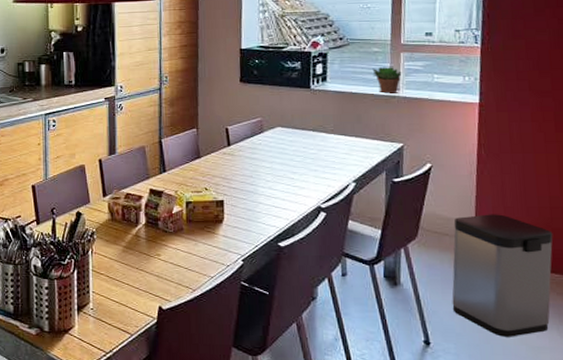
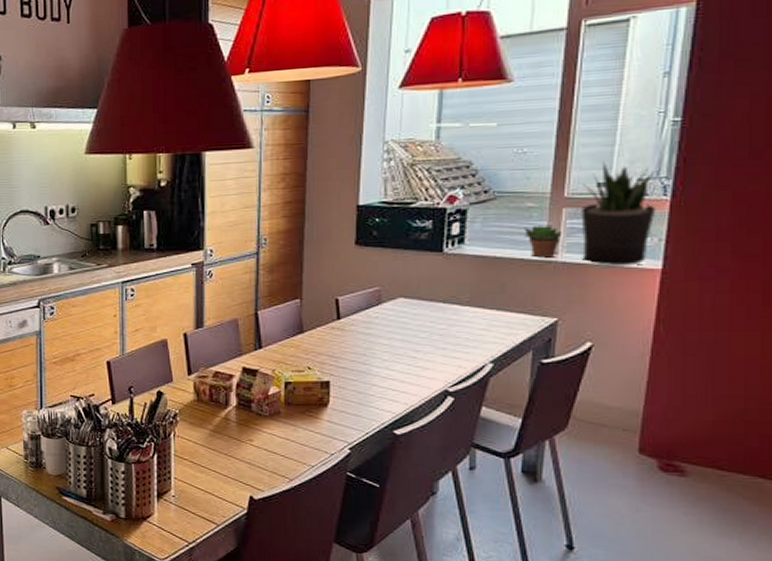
planter: none [414,16,471,100] -> present [581,162,656,266]
pedal bin: present [452,214,553,337] -> none [605,403,746,545]

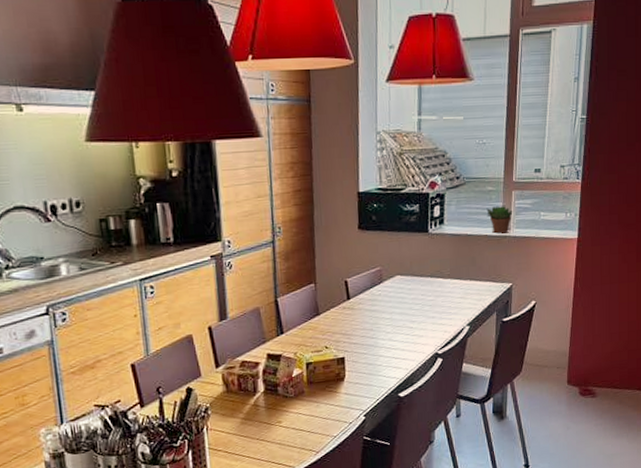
planter: present [581,162,656,266] -> none [524,152,573,238]

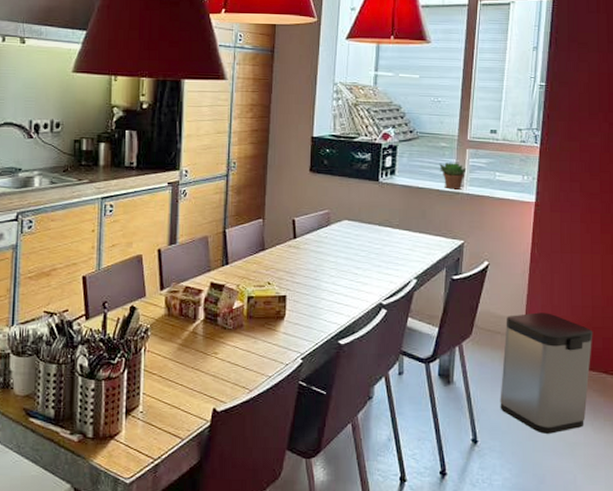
pedal bin: none [548,342,629,451] -> present [500,312,593,434]

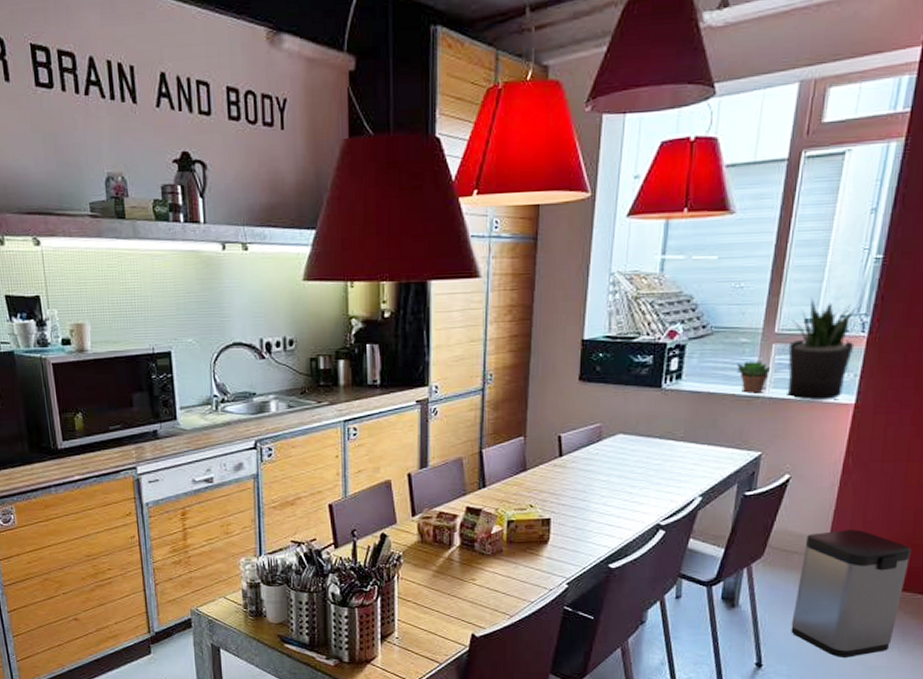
planter: none [479,113,531,199] -> present [787,298,856,401]

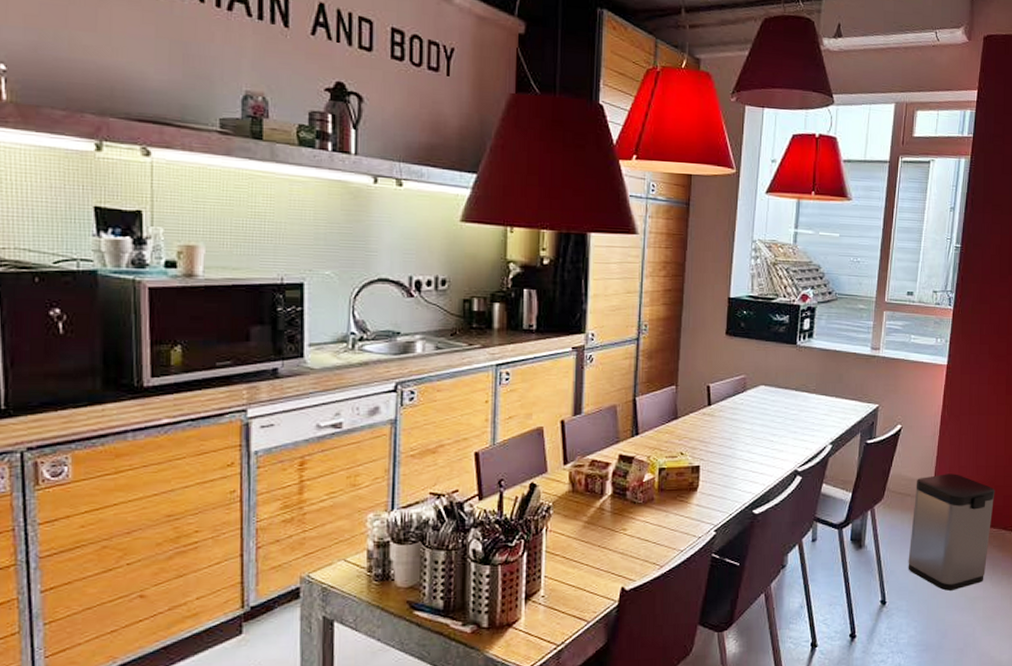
succulent plant: present [736,360,771,393] -> none [857,324,883,353]
planter: present [787,298,856,401] -> none [896,275,944,361]

